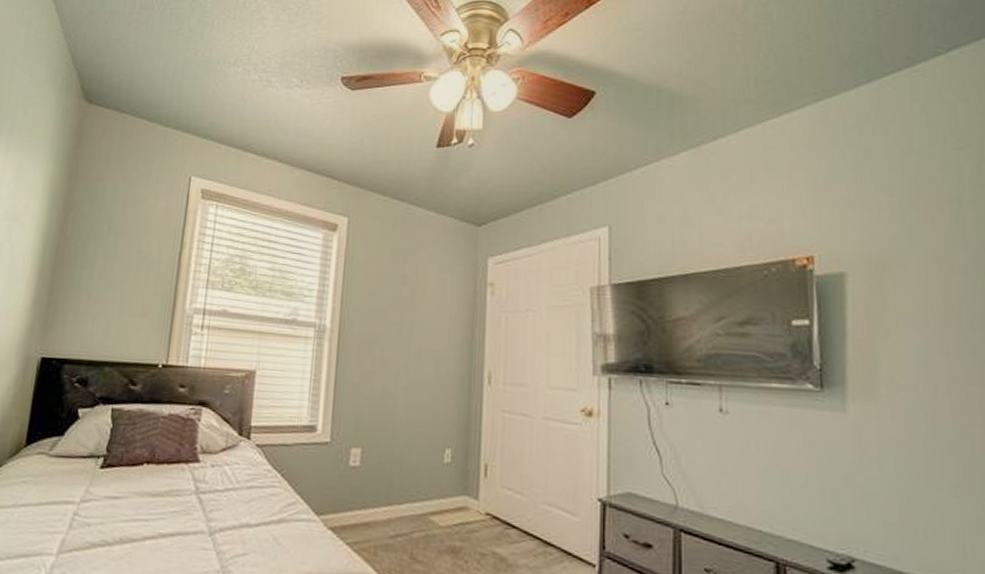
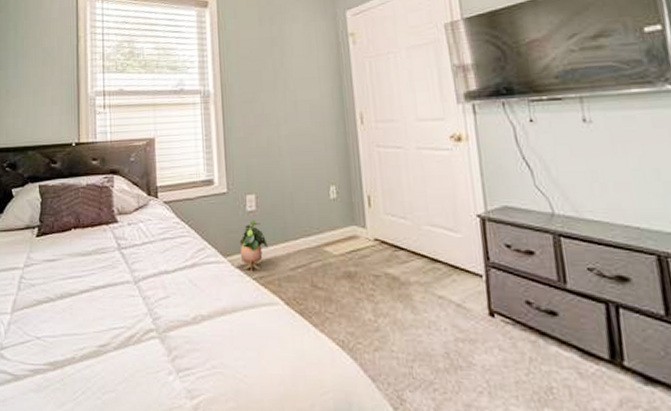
potted plant: none [335,477,368,537] -> present [239,220,268,273]

